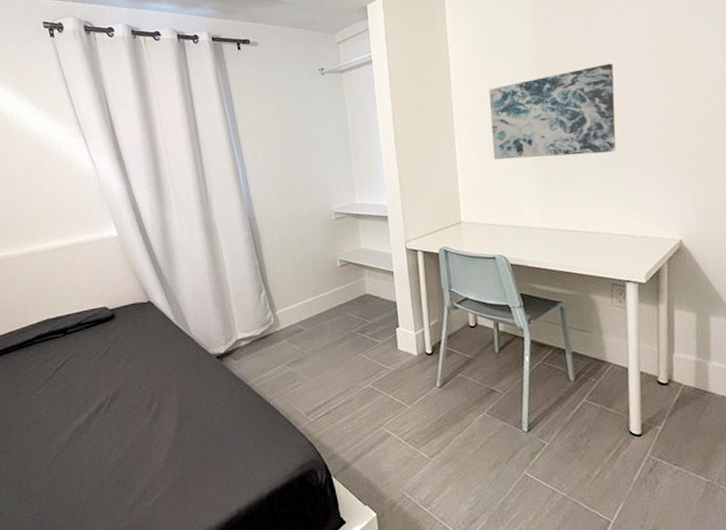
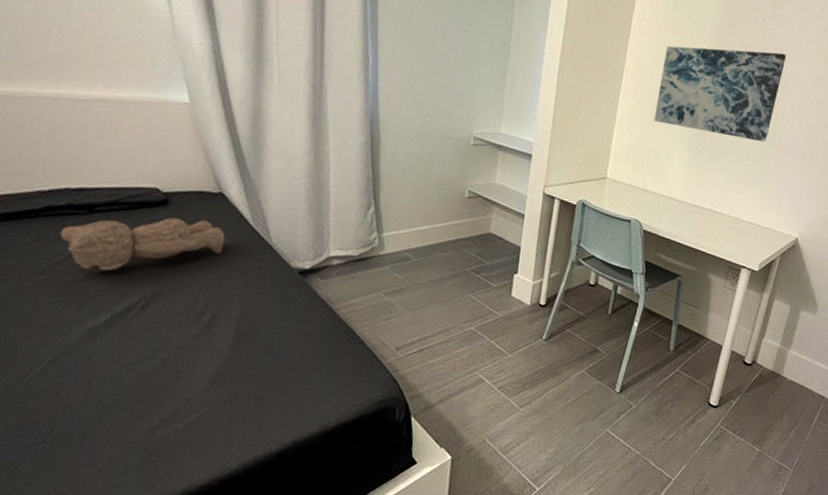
teddy bear: none [48,326,158,381] -> present [60,217,225,273]

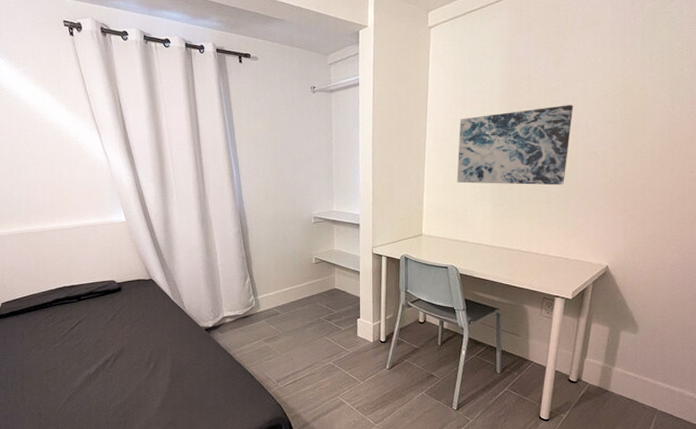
teddy bear: present [60,217,225,273] -> none [64,299,157,339]

